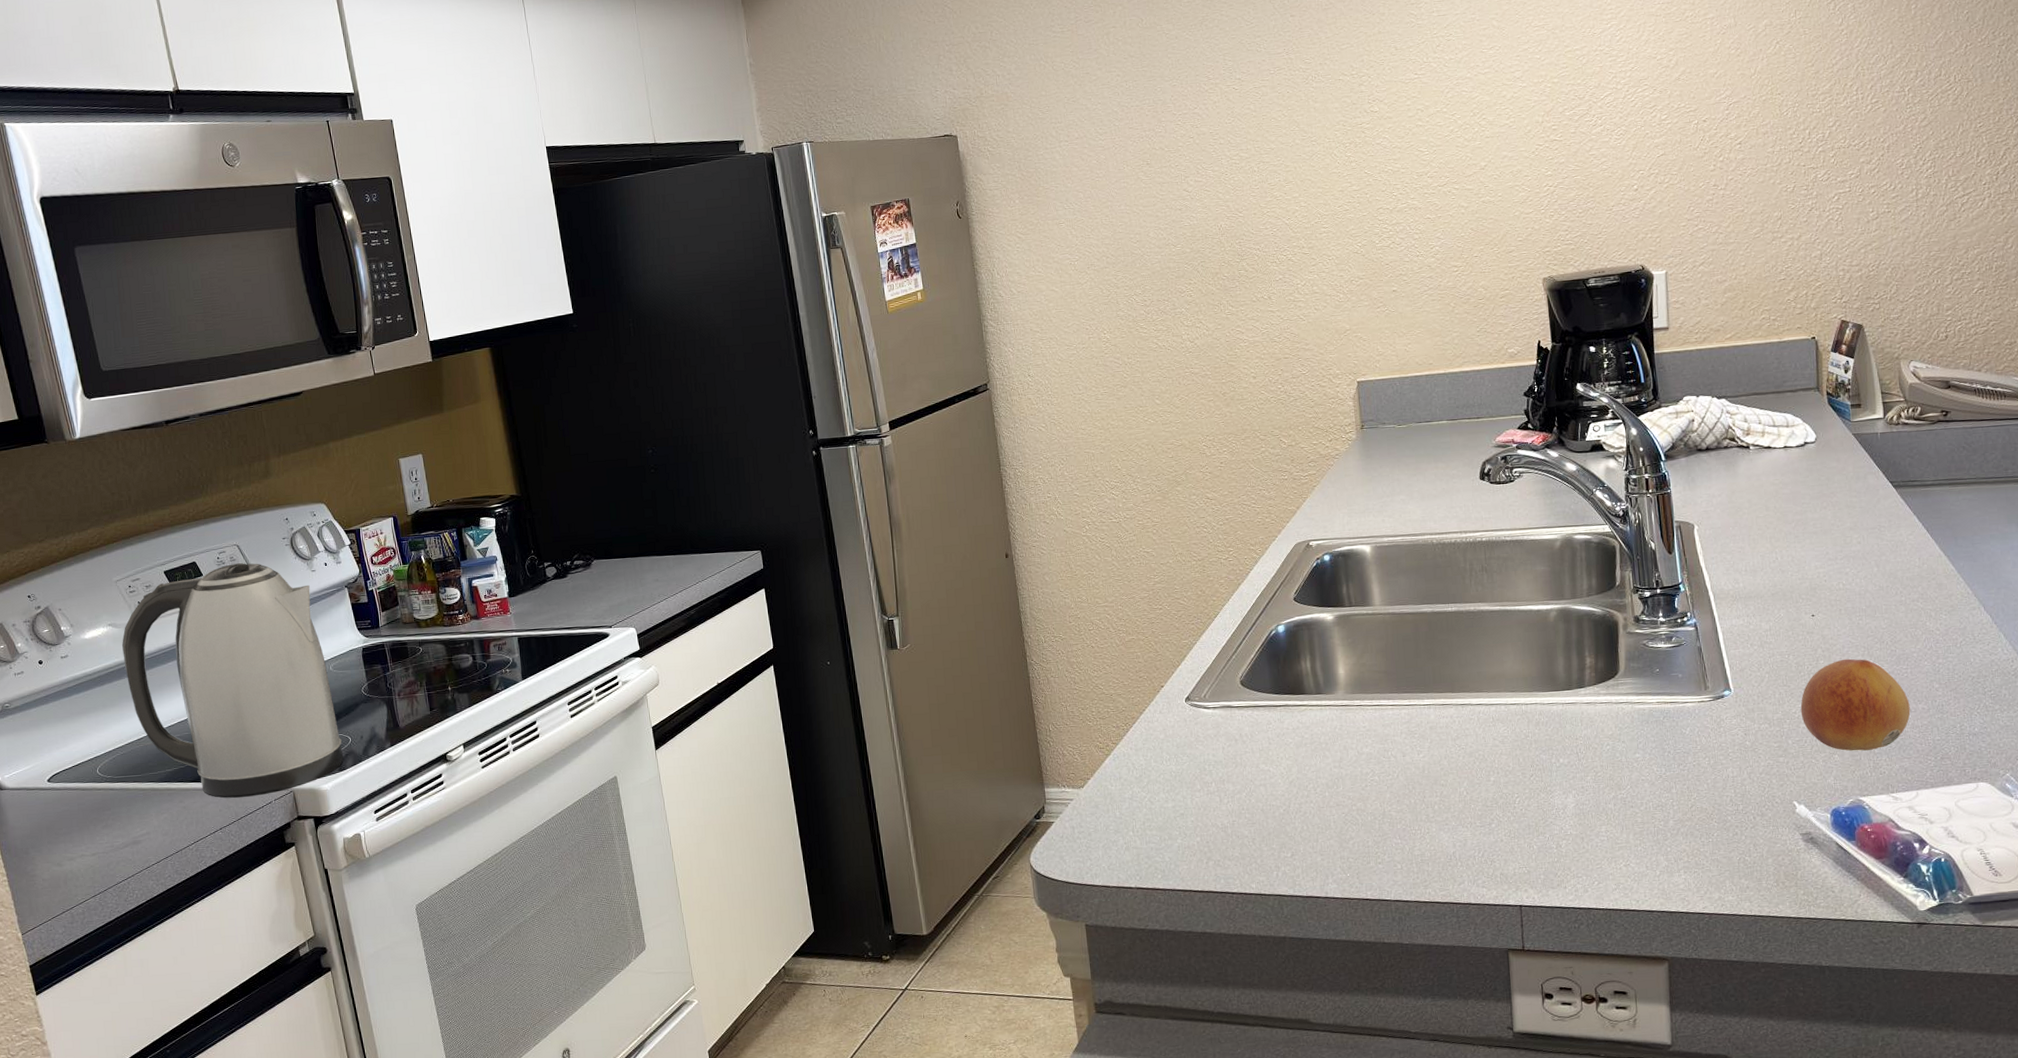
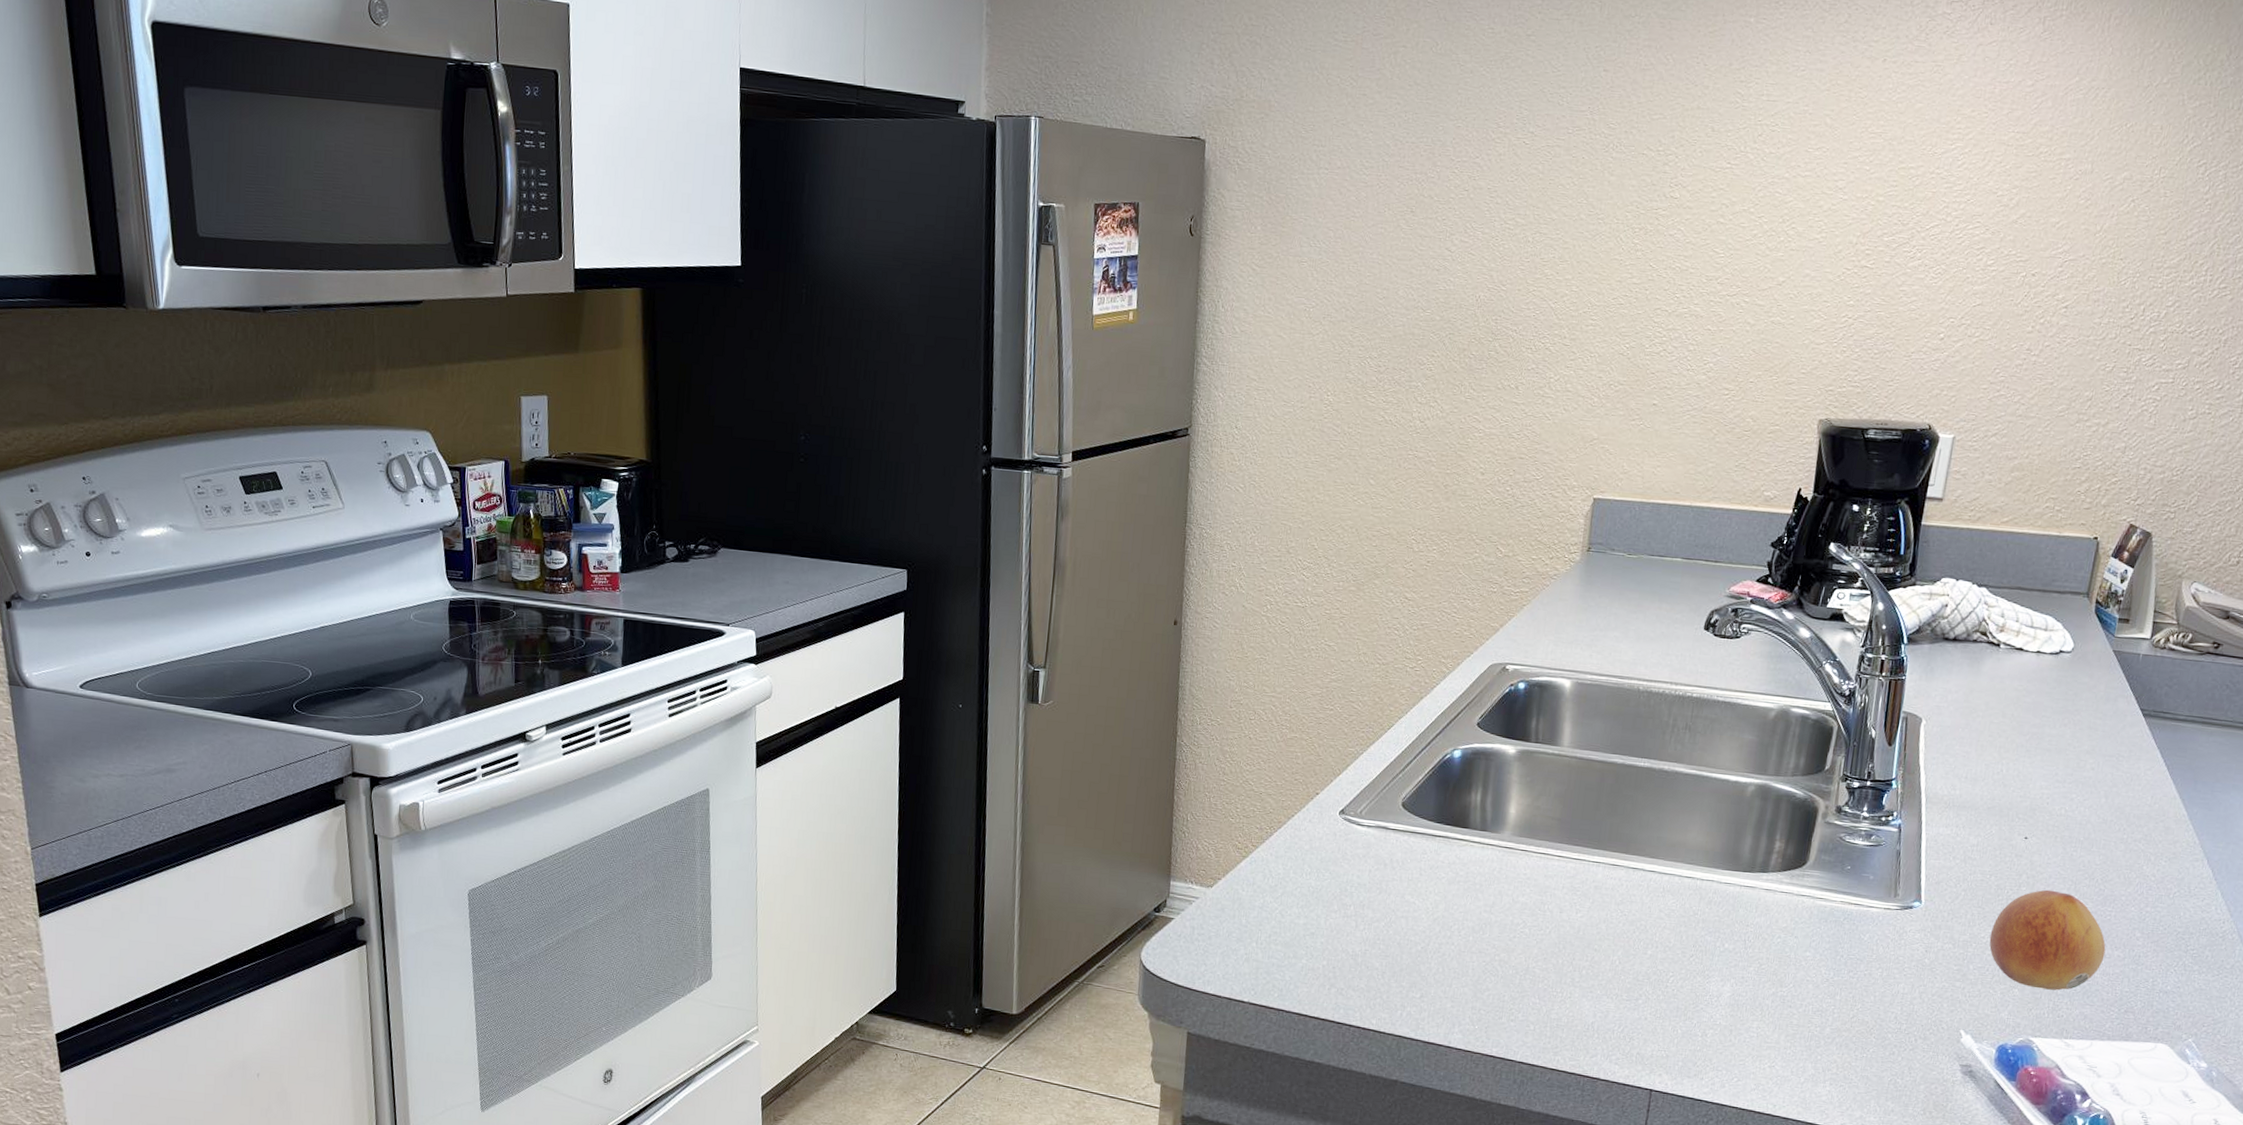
kettle: present [122,563,344,798] -> none [181,481,413,743]

